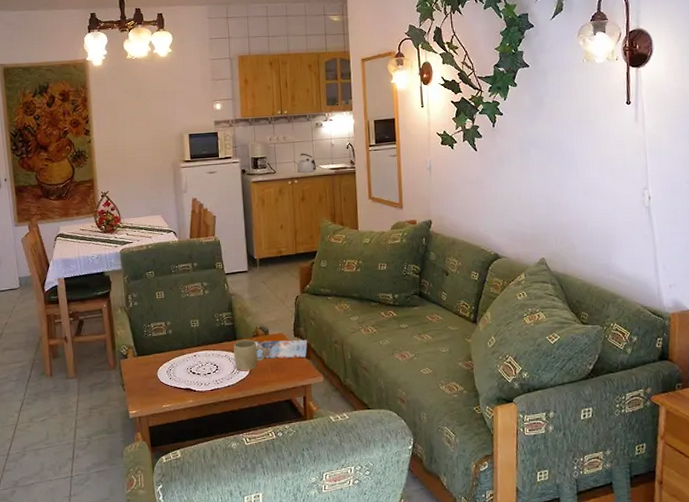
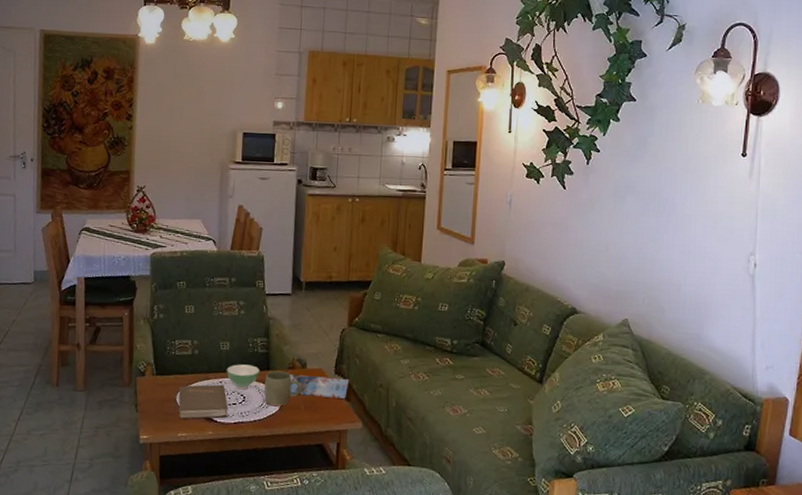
book: none [158,358,205,393] -> present [178,384,228,420]
bowl: none [198,337,229,360] -> present [226,364,261,390]
kettle: present [294,153,316,174] -> none [357,169,382,193]

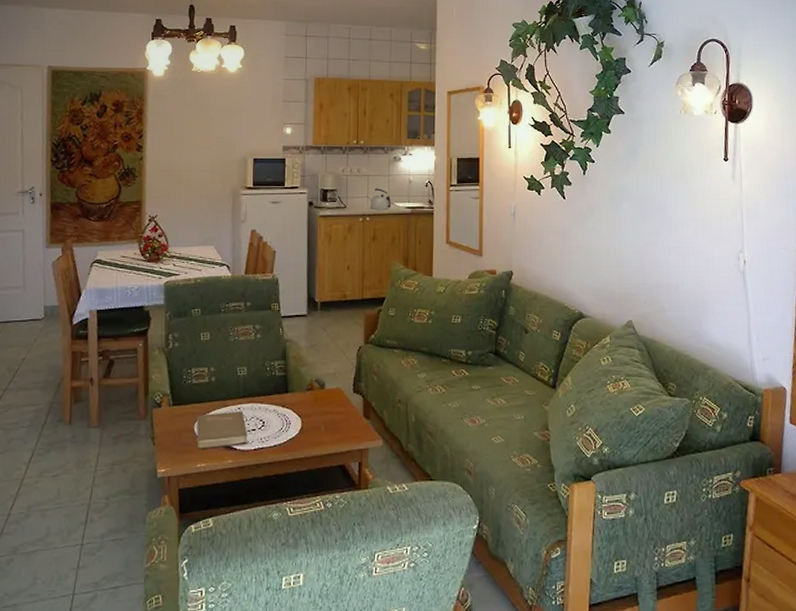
bowl: present [226,364,261,390] -> none [244,389,279,415]
mug: present [263,370,301,407] -> none [283,393,321,430]
magazine: present [289,374,350,399] -> none [308,396,369,417]
kettle: none [357,169,382,193] -> present [367,188,391,211]

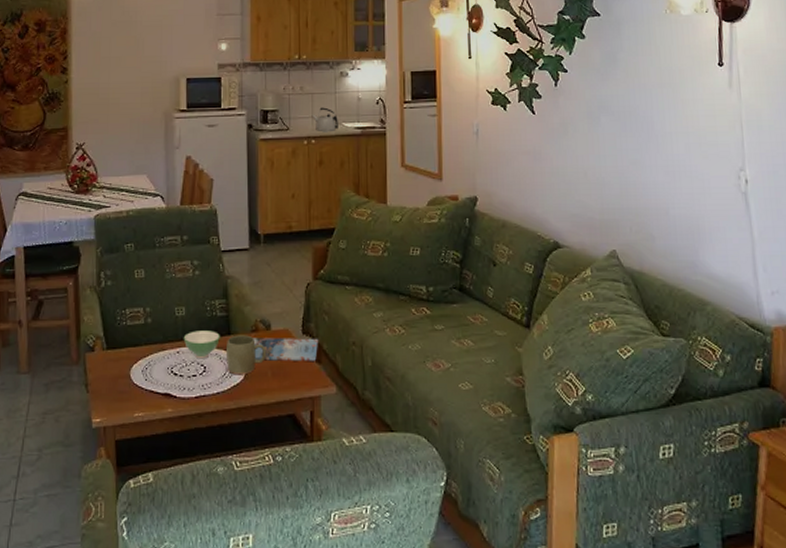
book: present [196,411,248,450] -> none [132,355,188,398]
bowl: none [244,389,279,415] -> present [183,331,221,359]
mug: none [283,393,321,430] -> present [225,335,267,375]
magazine: none [308,396,369,417] -> present [253,338,319,361]

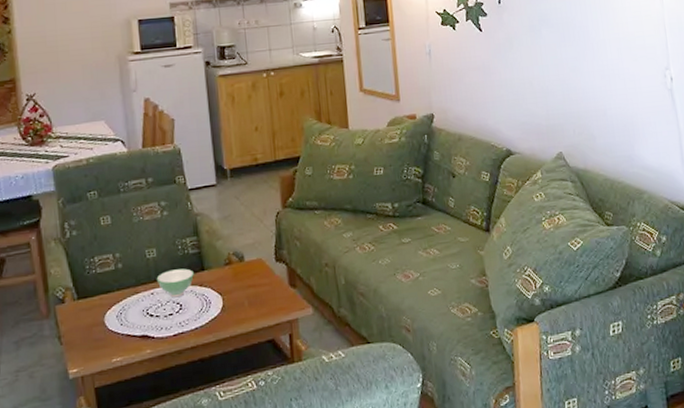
mug: present [225,335,267,375] -> none [200,268,242,309]
magazine: present [253,338,319,361] -> none [227,263,293,293]
kettle: present [311,107,338,133] -> none [269,39,296,64]

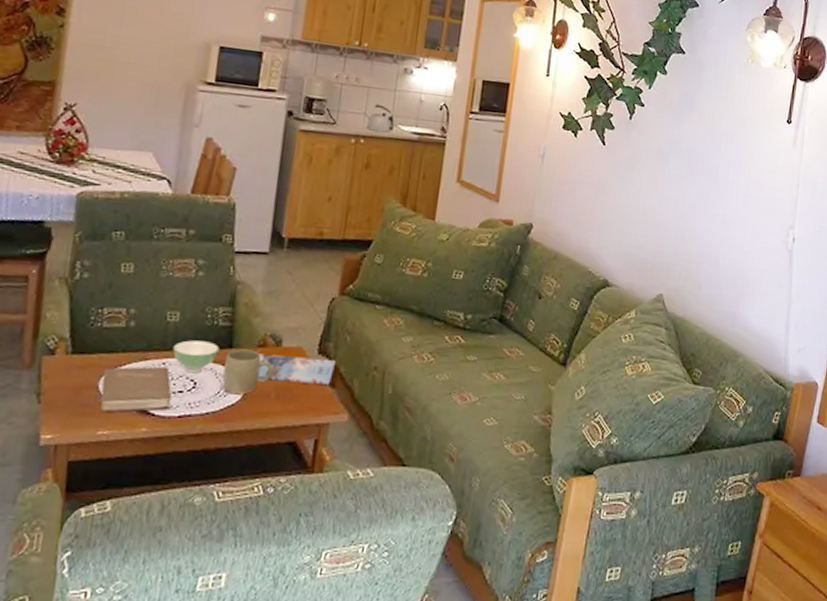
book: none [105,296,166,344] -> present [99,366,172,413]
mug: none [200,268,242,309] -> present [222,349,273,395]
magazine: none [227,263,293,293] -> present [257,354,337,385]
kettle: none [269,39,296,64] -> present [364,104,395,134]

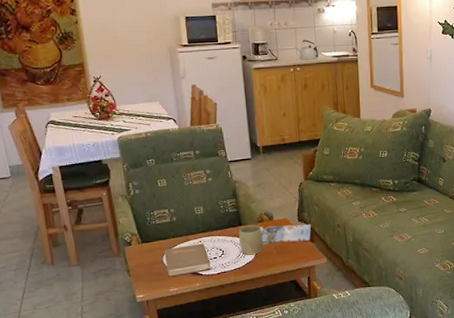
bowl: present [172,340,221,374] -> none [203,223,234,246]

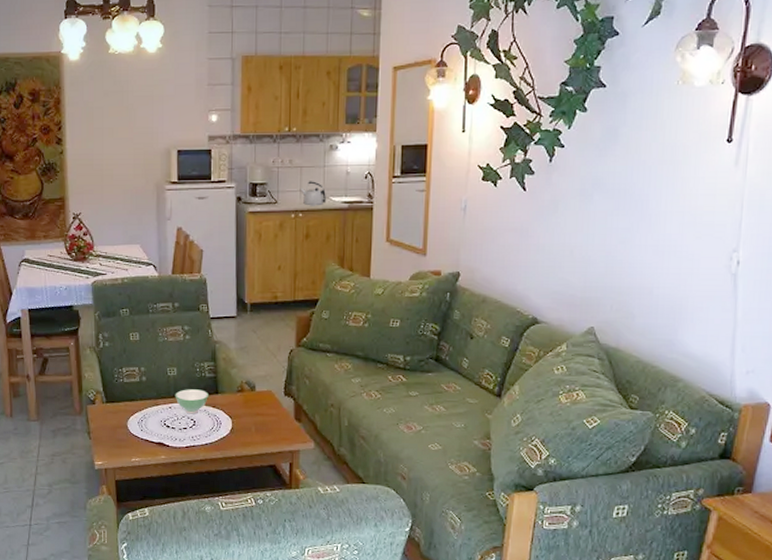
book: present [164,243,211,278] -> none [129,410,179,446]
bowl: none [203,223,234,246] -> present [175,389,210,414]
mug: present [238,225,271,255] -> none [213,394,251,430]
magazine: present [259,223,312,244] -> none [239,397,300,420]

